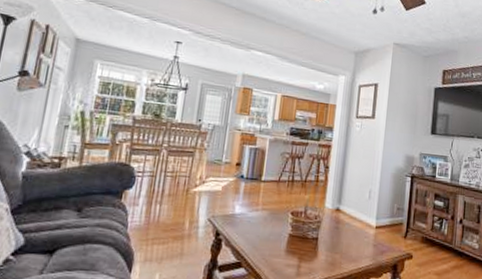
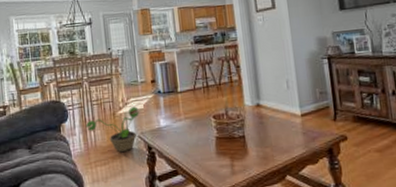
decorative plant: none [152,186,216,234] -> present [85,106,139,153]

